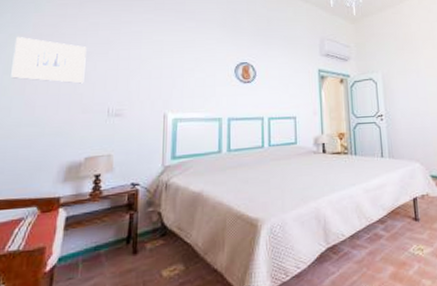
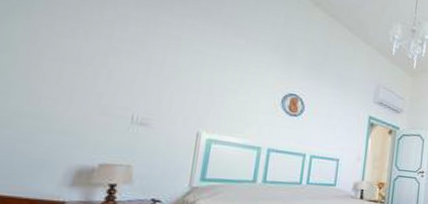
wall art: present [11,36,87,84] -> none [11,10,113,82]

